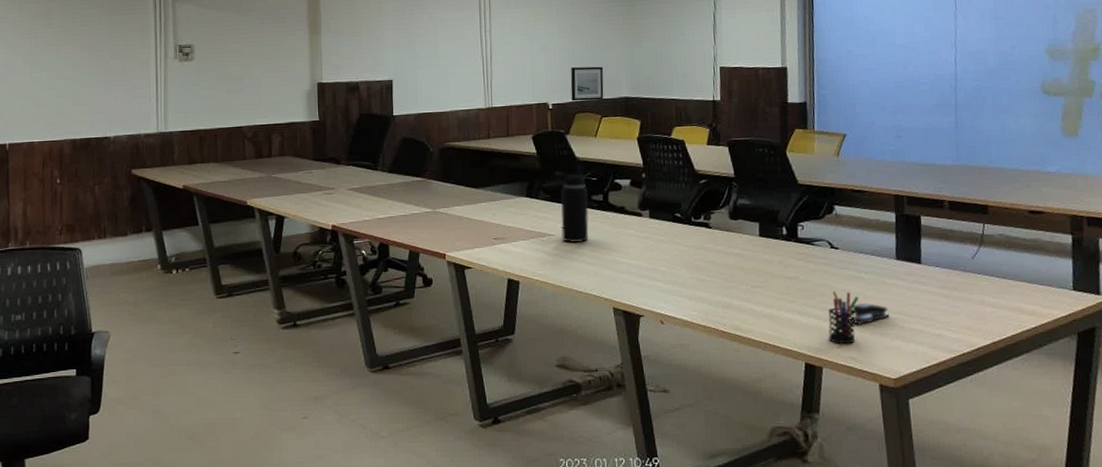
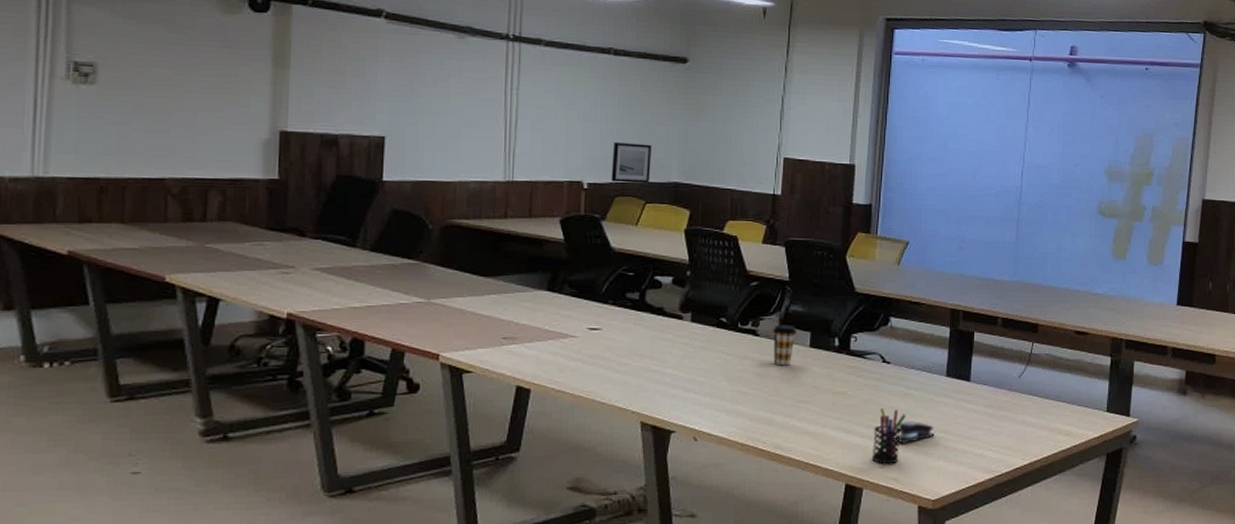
water bottle: present [554,162,589,244] -> none [583,254,622,347]
coffee cup: none [724,217,746,255] -> present [773,324,797,366]

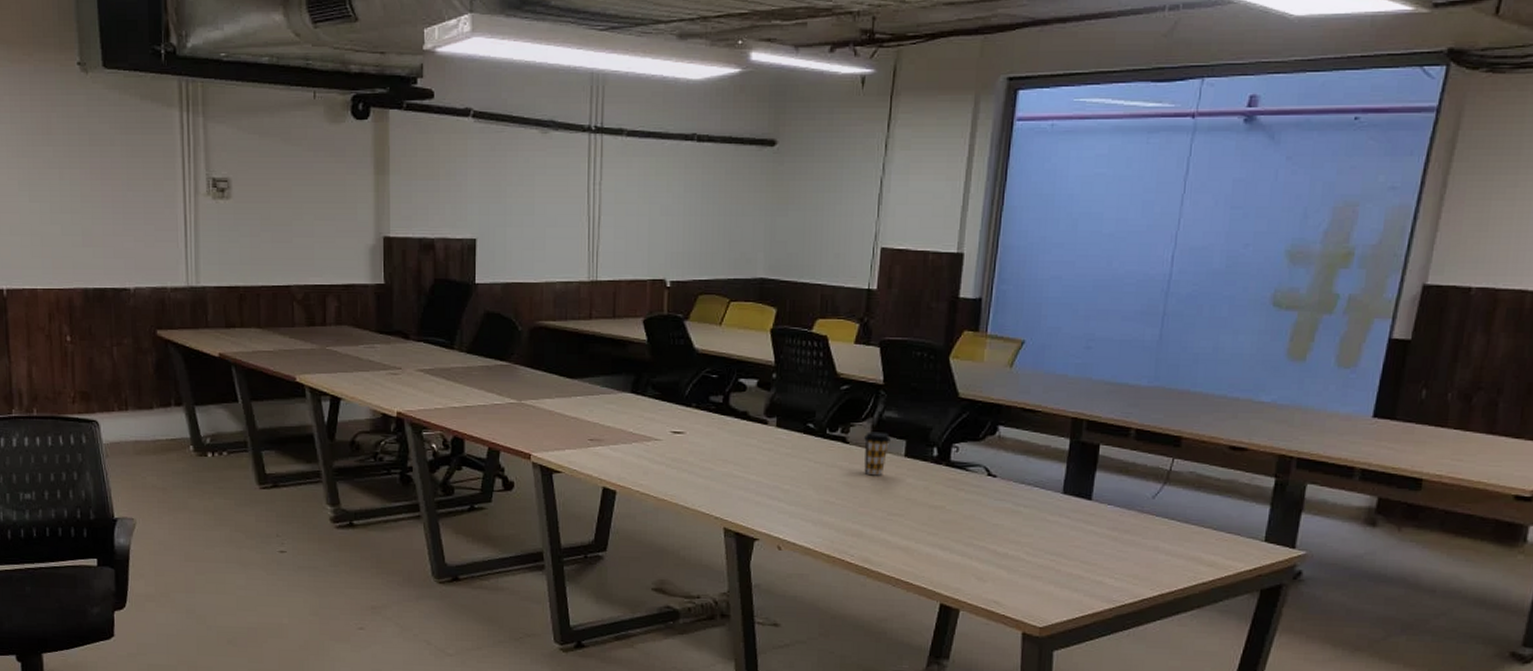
wall art: present [611,141,653,183] -> none [694,236,738,280]
pen holder: present [871,408,906,464] -> none [970,525,1013,586]
stapler: present [894,421,935,444] -> none [998,541,1046,565]

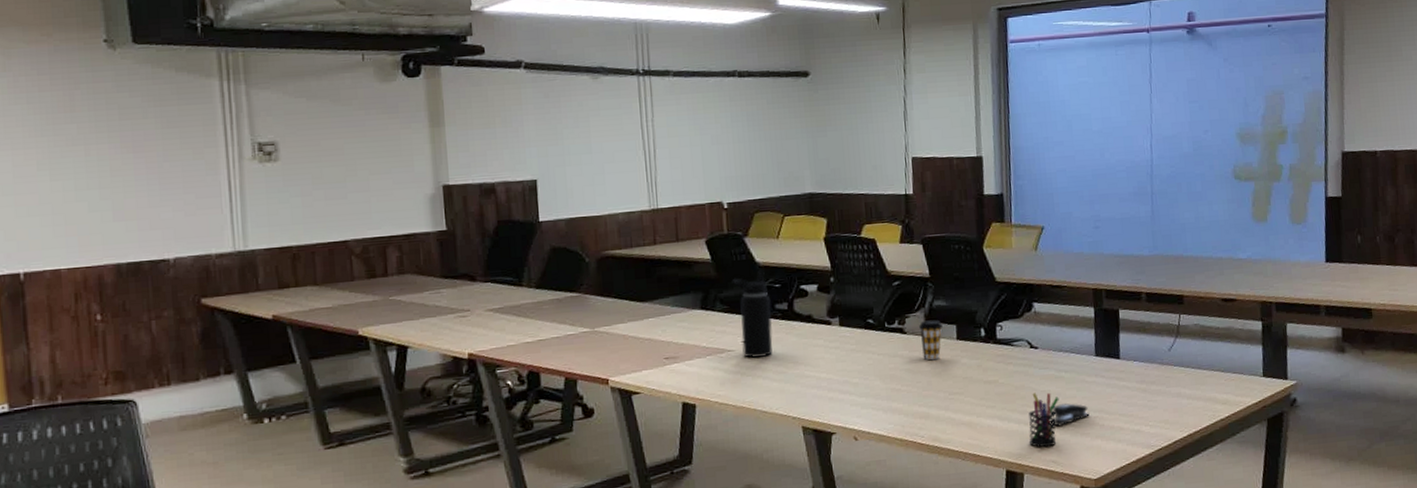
water bottle: none [666,355,706,451] -> present [732,268,773,359]
pen holder: none [970,525,1013,586] -> present [1029,392,1059,448]
stapler: none [998,541,1046,565] -> present [1050,403,1090,427]

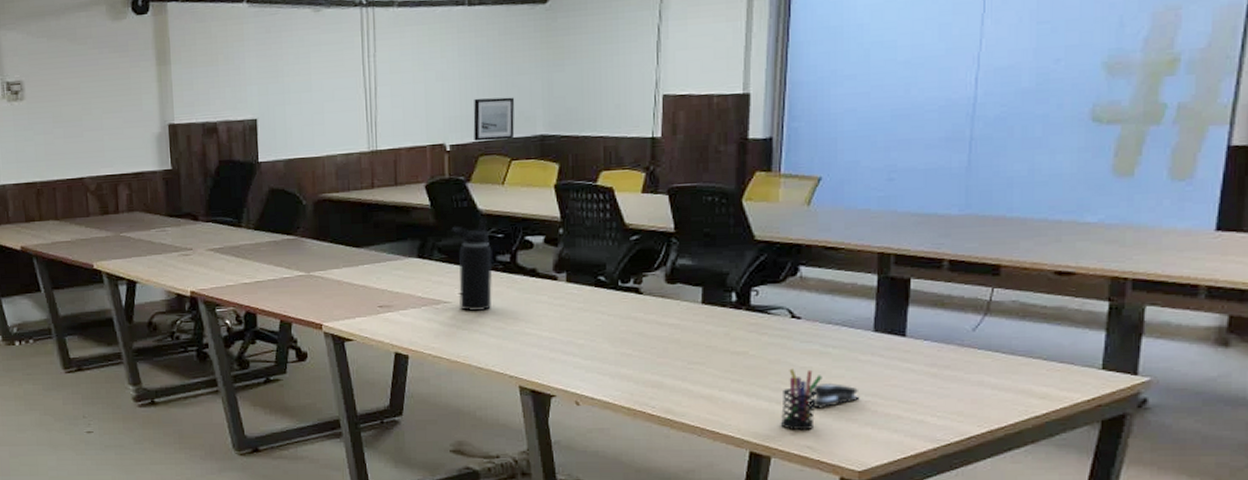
wall art: none [747,159,786,200] -> present [473,97,515,142]
coffee cup: present [919,320,943,361] -> none [658,280,686,325]

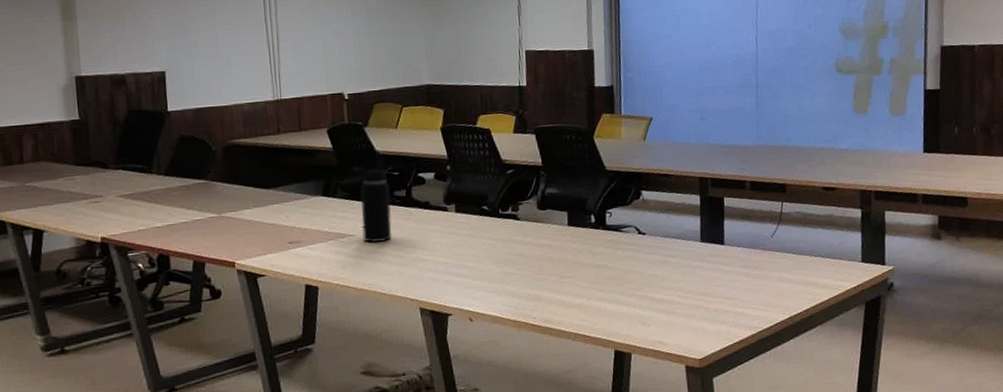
wall art: present [473,97,515,142] -> none [367,52,404,91]
pen holder: present [780,368,822,431] -> none [636,276,666,329]
stapler: present [808,383,860,409] -> none [656,287,695,309]

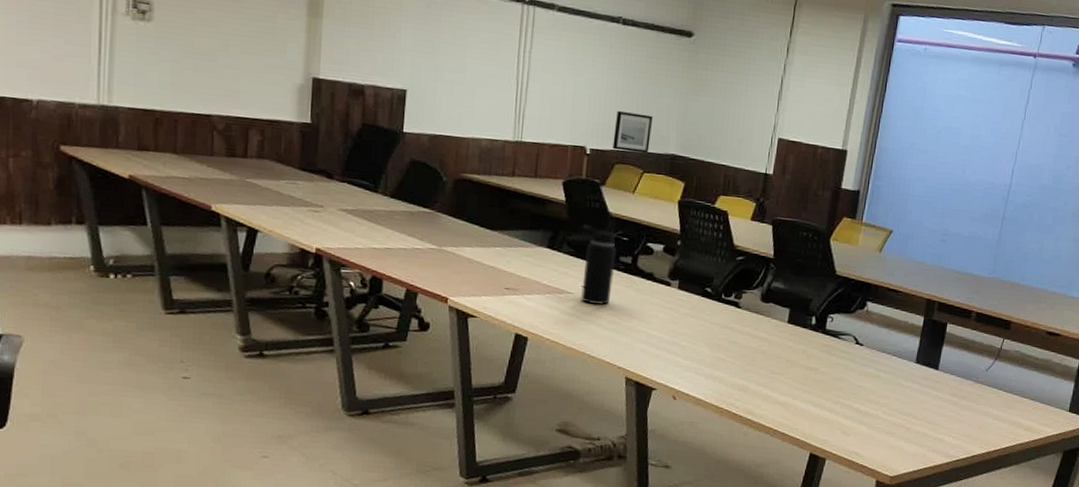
wall art: none [367,52,404,91] -> present [612,110,654,153]

